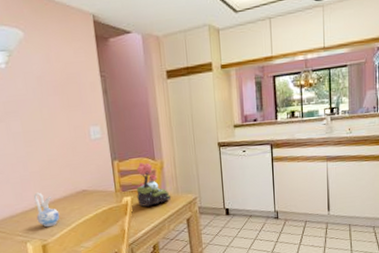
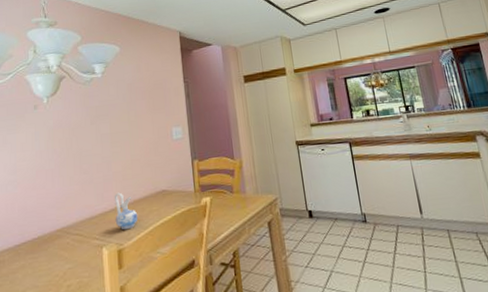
plant: present [136,162,171,207] -> none [215,162,250,208]

